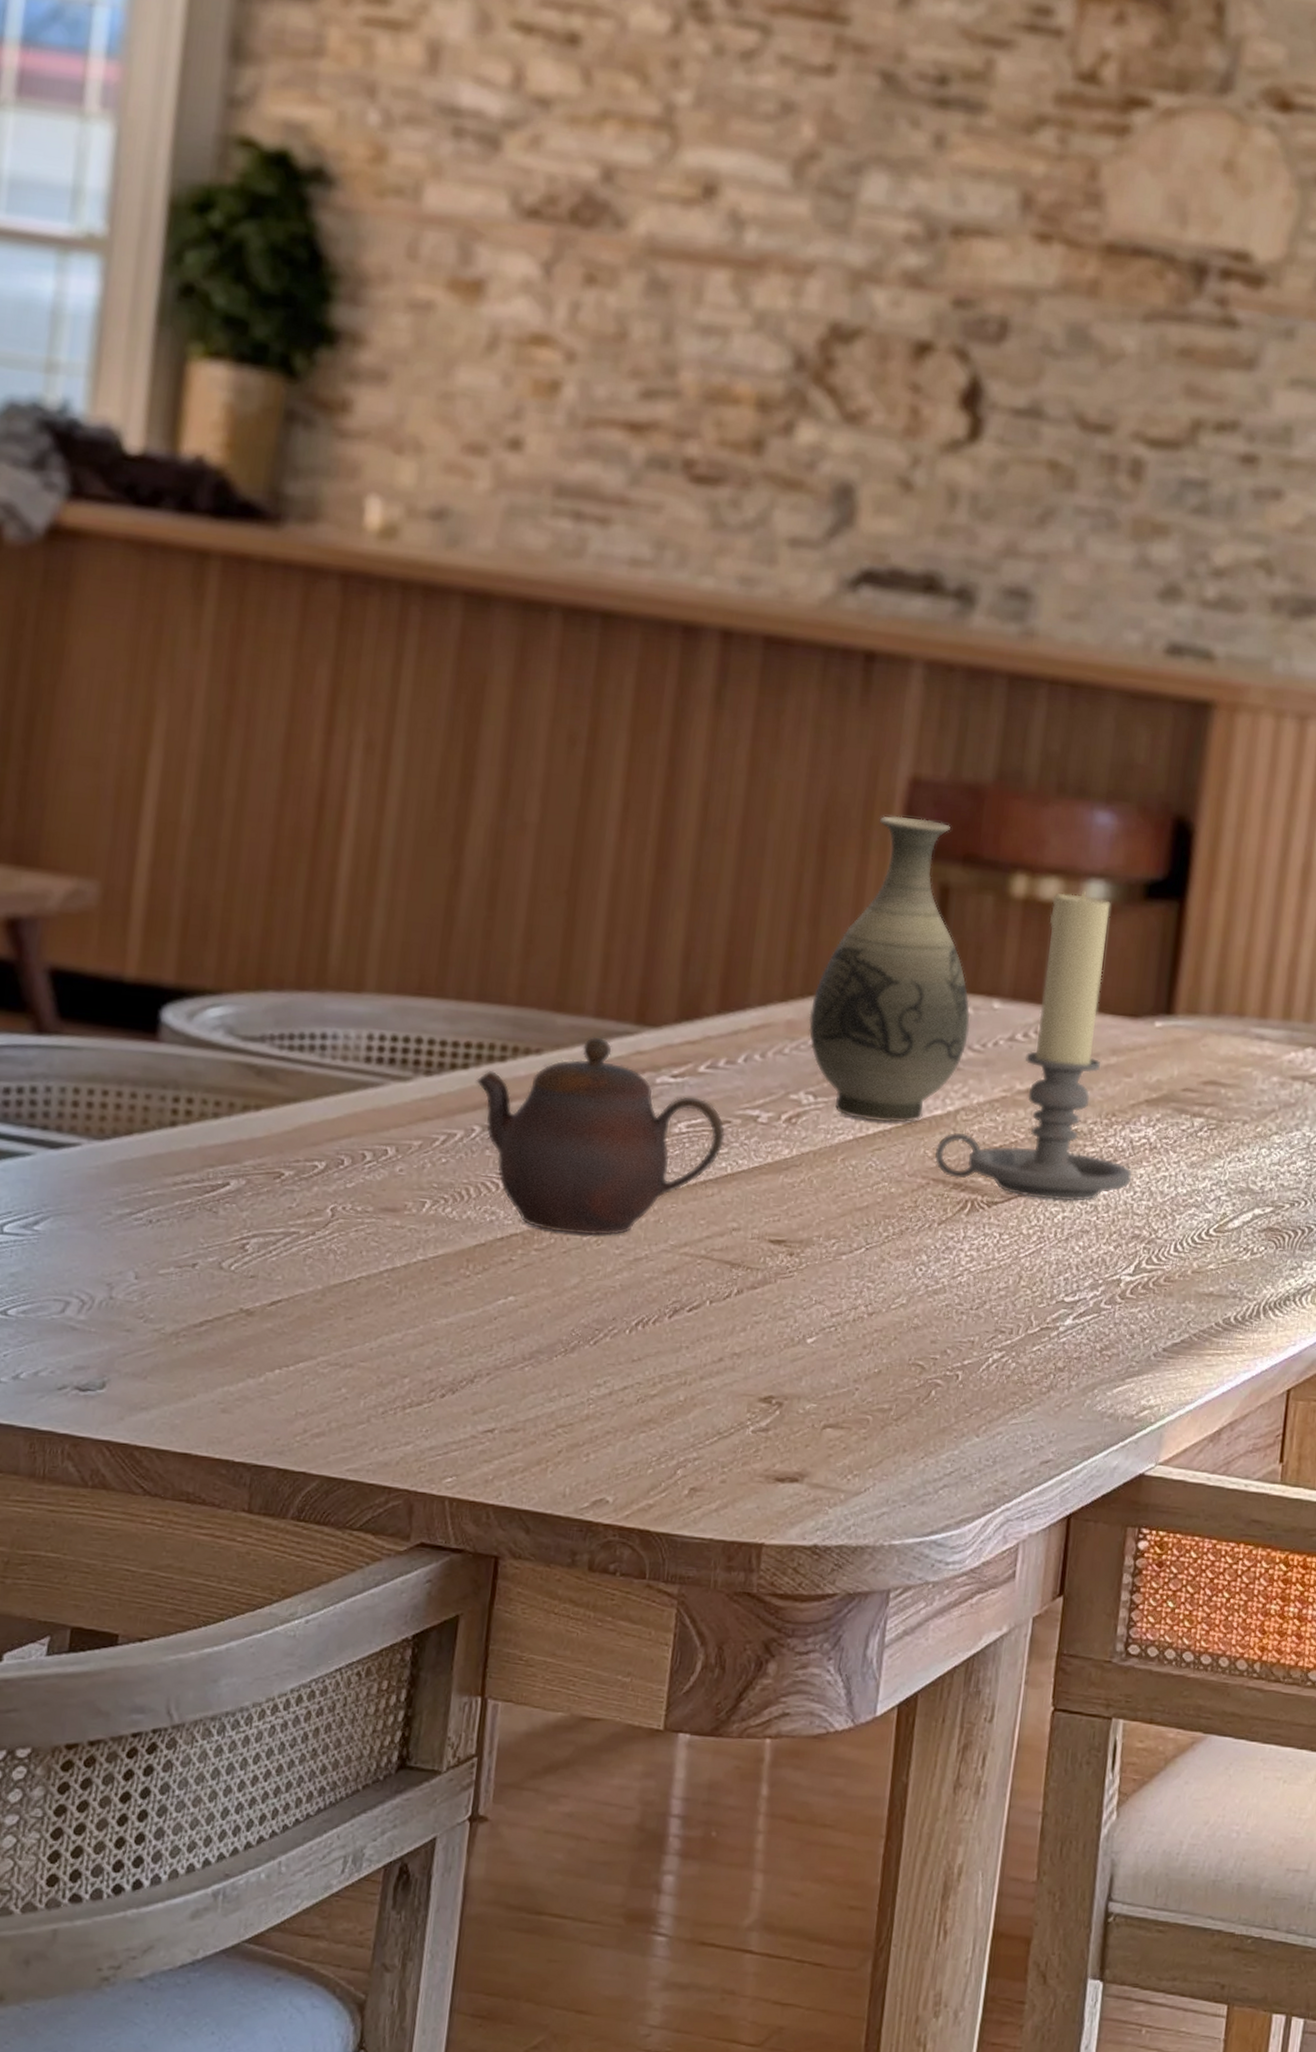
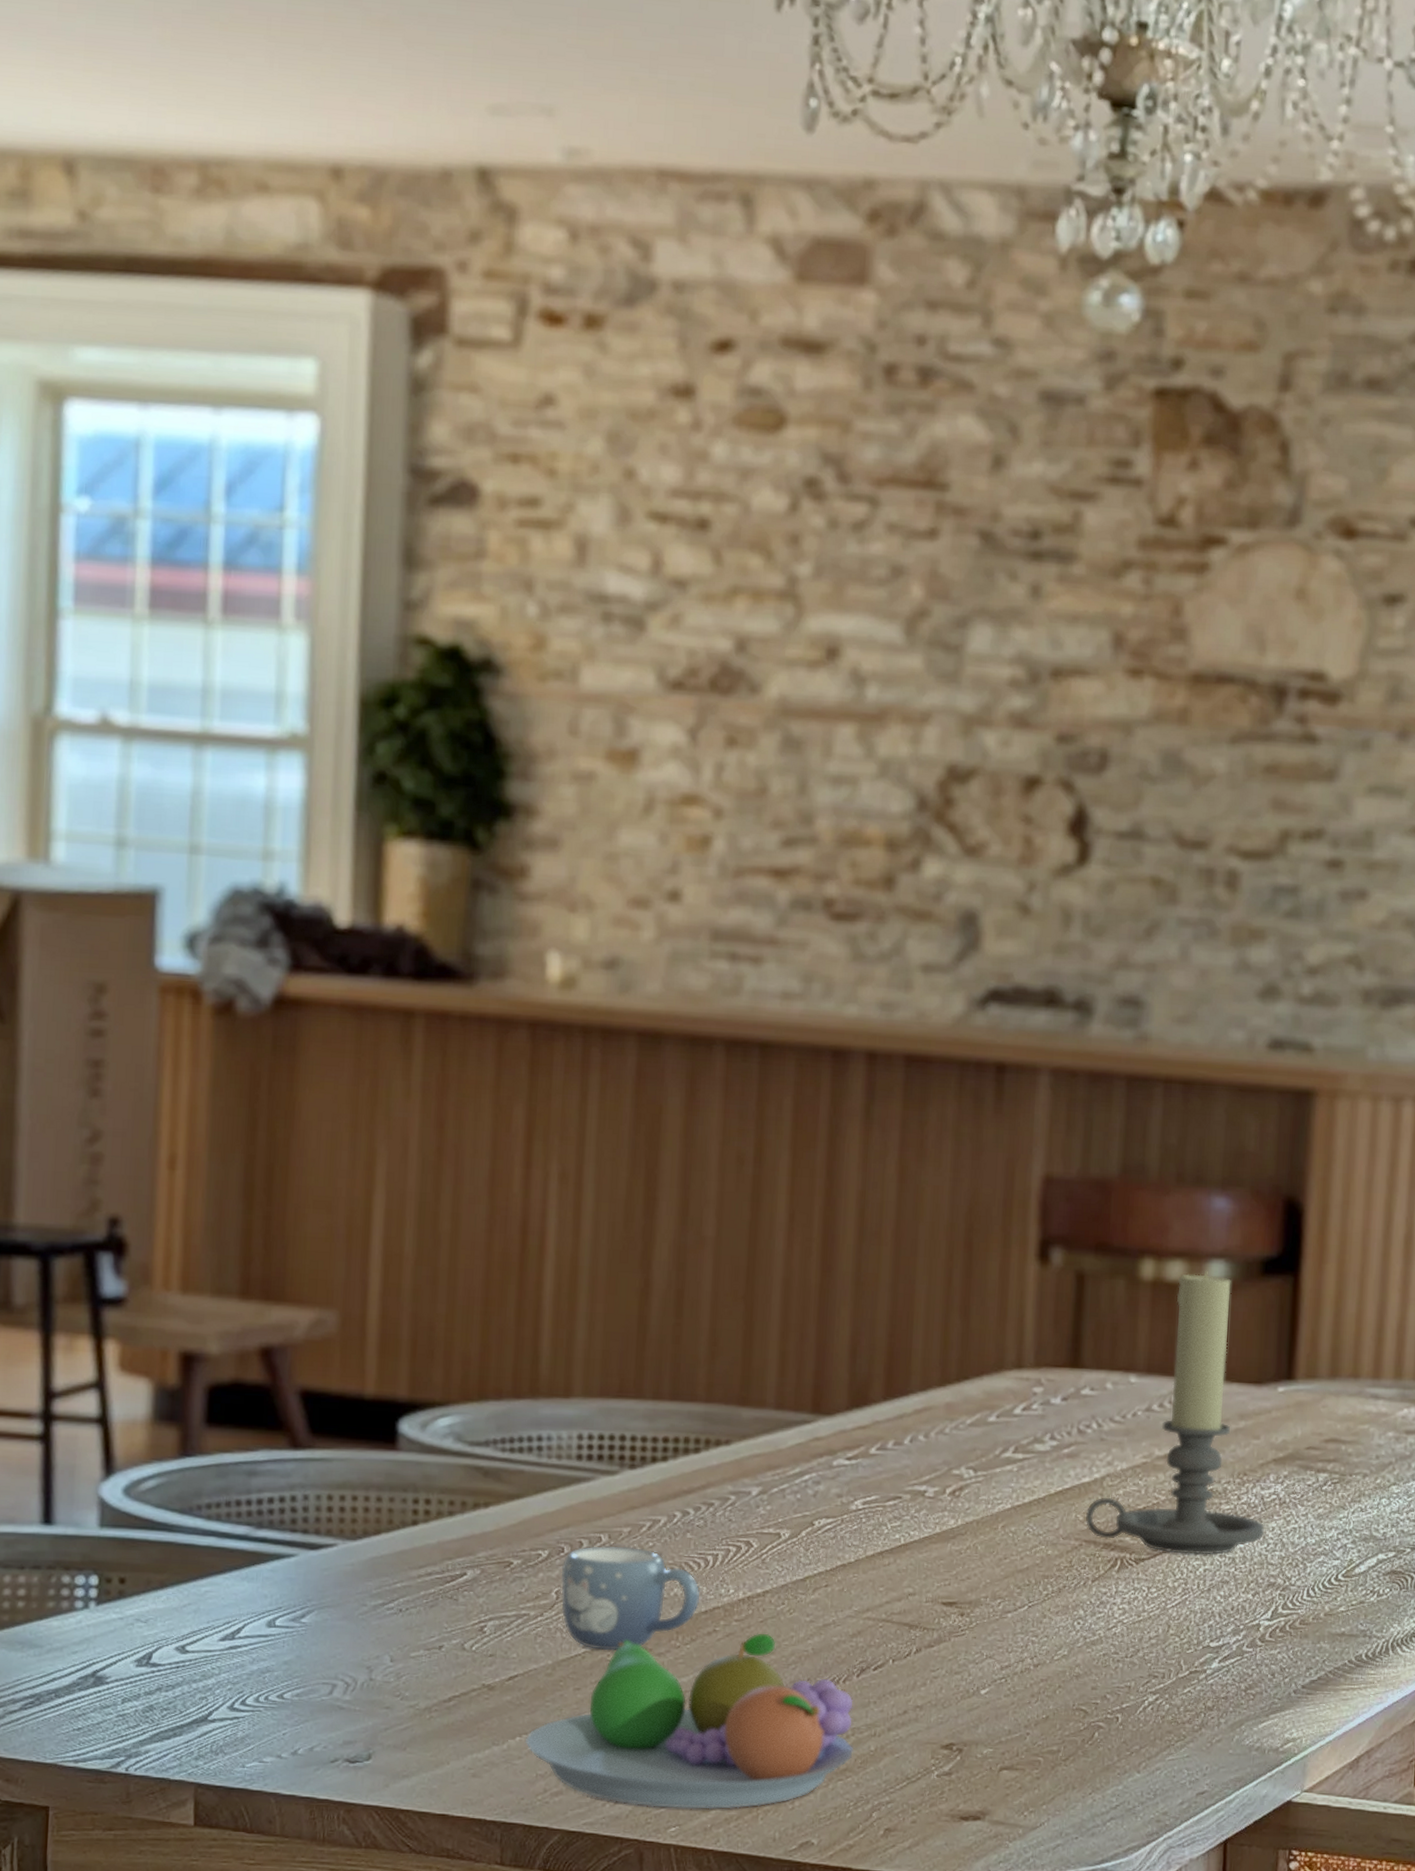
fruit bowl: none [284,1264,663,1460] -> present [524,1633,854,1810]
mug: none [336,1159,497,1277] -> present [561,1545,701,1650]
teapot: present [476,1036,726,1236] -> none [675,1426,897,1606]
vase: present [808,815,971,1123] -> none [965,1212,1110,1491]

